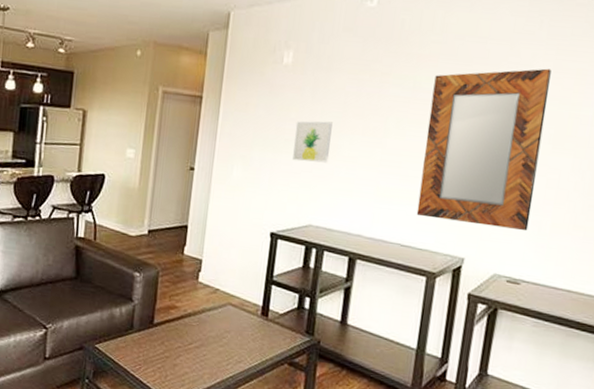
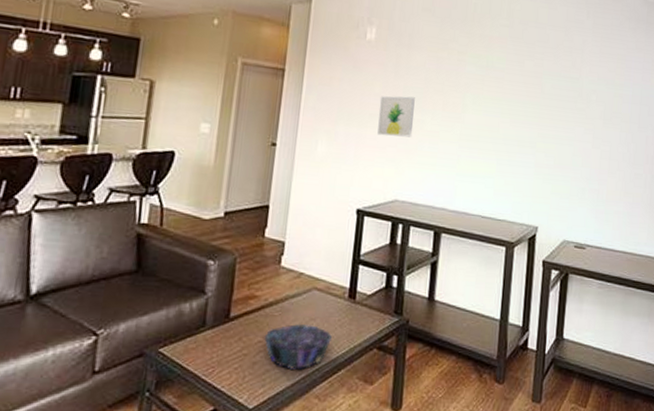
decorative bowl: none [183,334,246,376] -> present [264,323,333,370]
home mirror: present [416,68,551,232] -> none [494,53,598,199]

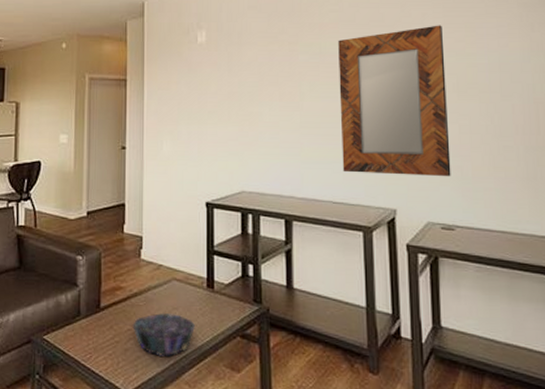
wall art: present [377,96,415,138] -> none [216,91,252,131]
home mirror: none [494,53,598,199] -> present [338,25,451,177]

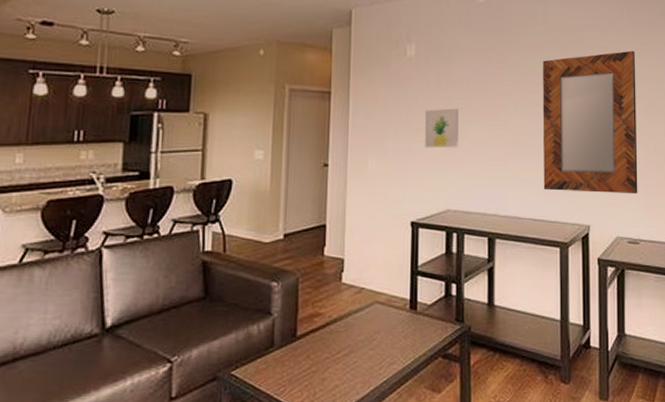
decorative bowl: present [132,312,196,357] -> none [331,337,398,383]
wall art: none [216,91,252,131] -> present [424,108,459,149]

